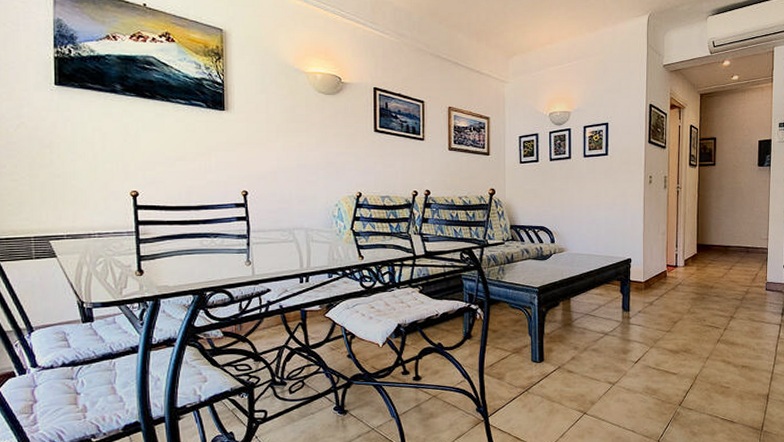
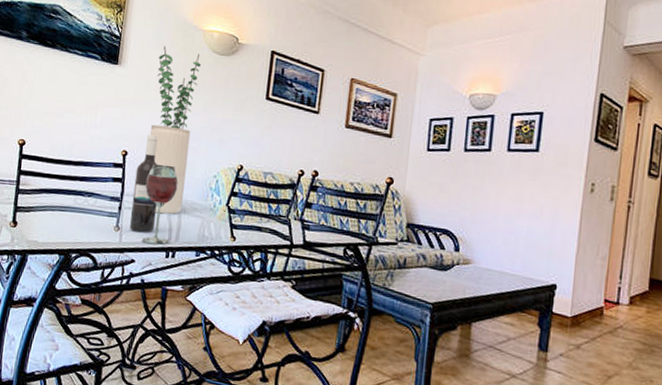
wine bottle: none [259,173,286,264] -> present [129,134,159,233]
vase: none [266,90,309,245] -> present [149,46,202,215]
wineglass: none [270,199,302,272] -> present [142,163,179,245]

